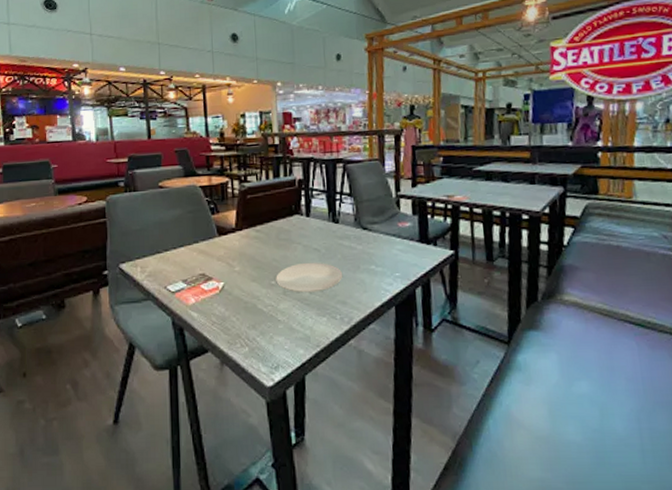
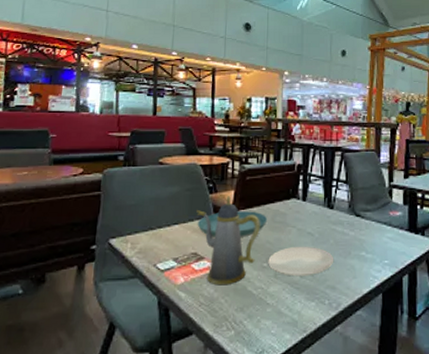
coffee pot: none [200,216,265,305] -> present [196,196,260,286]
saucer: none [202,230,272,258] -> present [197,211,268,237]

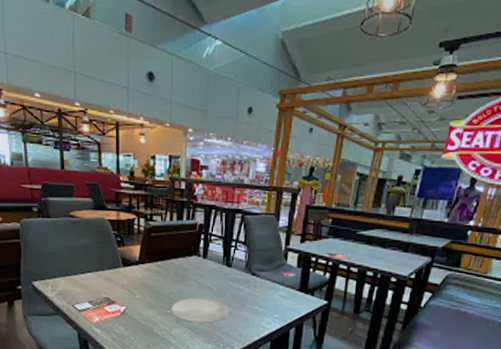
coffee pot: present [196,196,260,286] -> none [107,250,164,326]
saucer: present [197,211,268,237] -> none [108,264,171,287]

